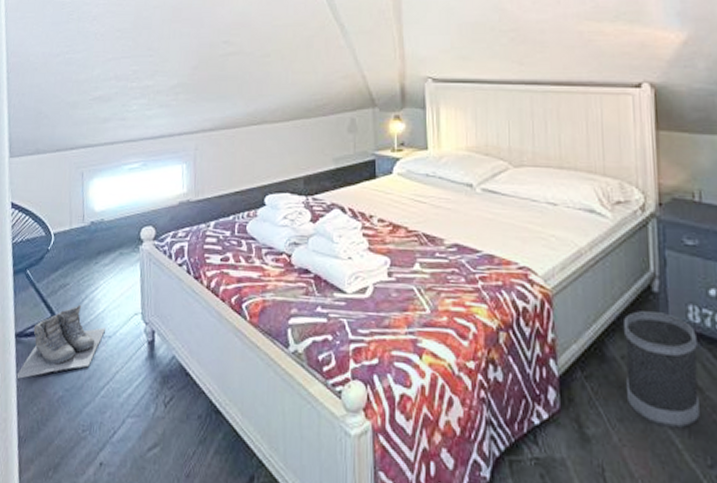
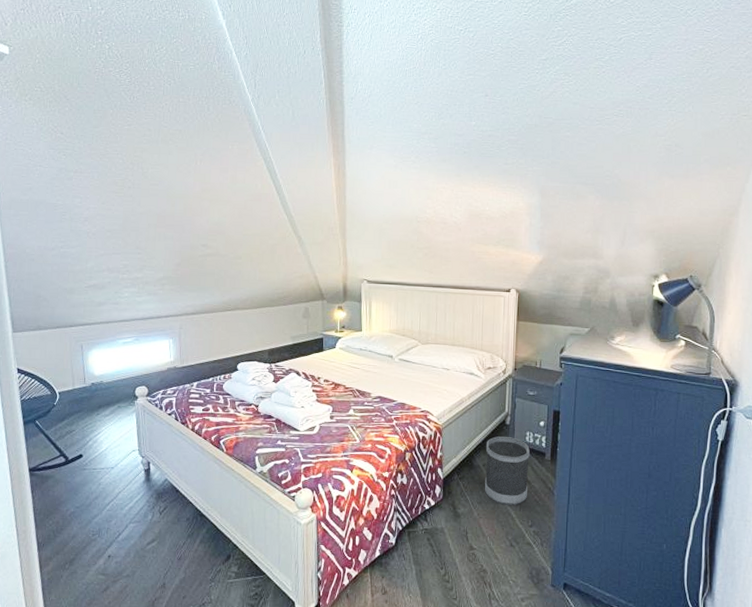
boots: present [15,304,107,380] -> none [31,445,109,502]

